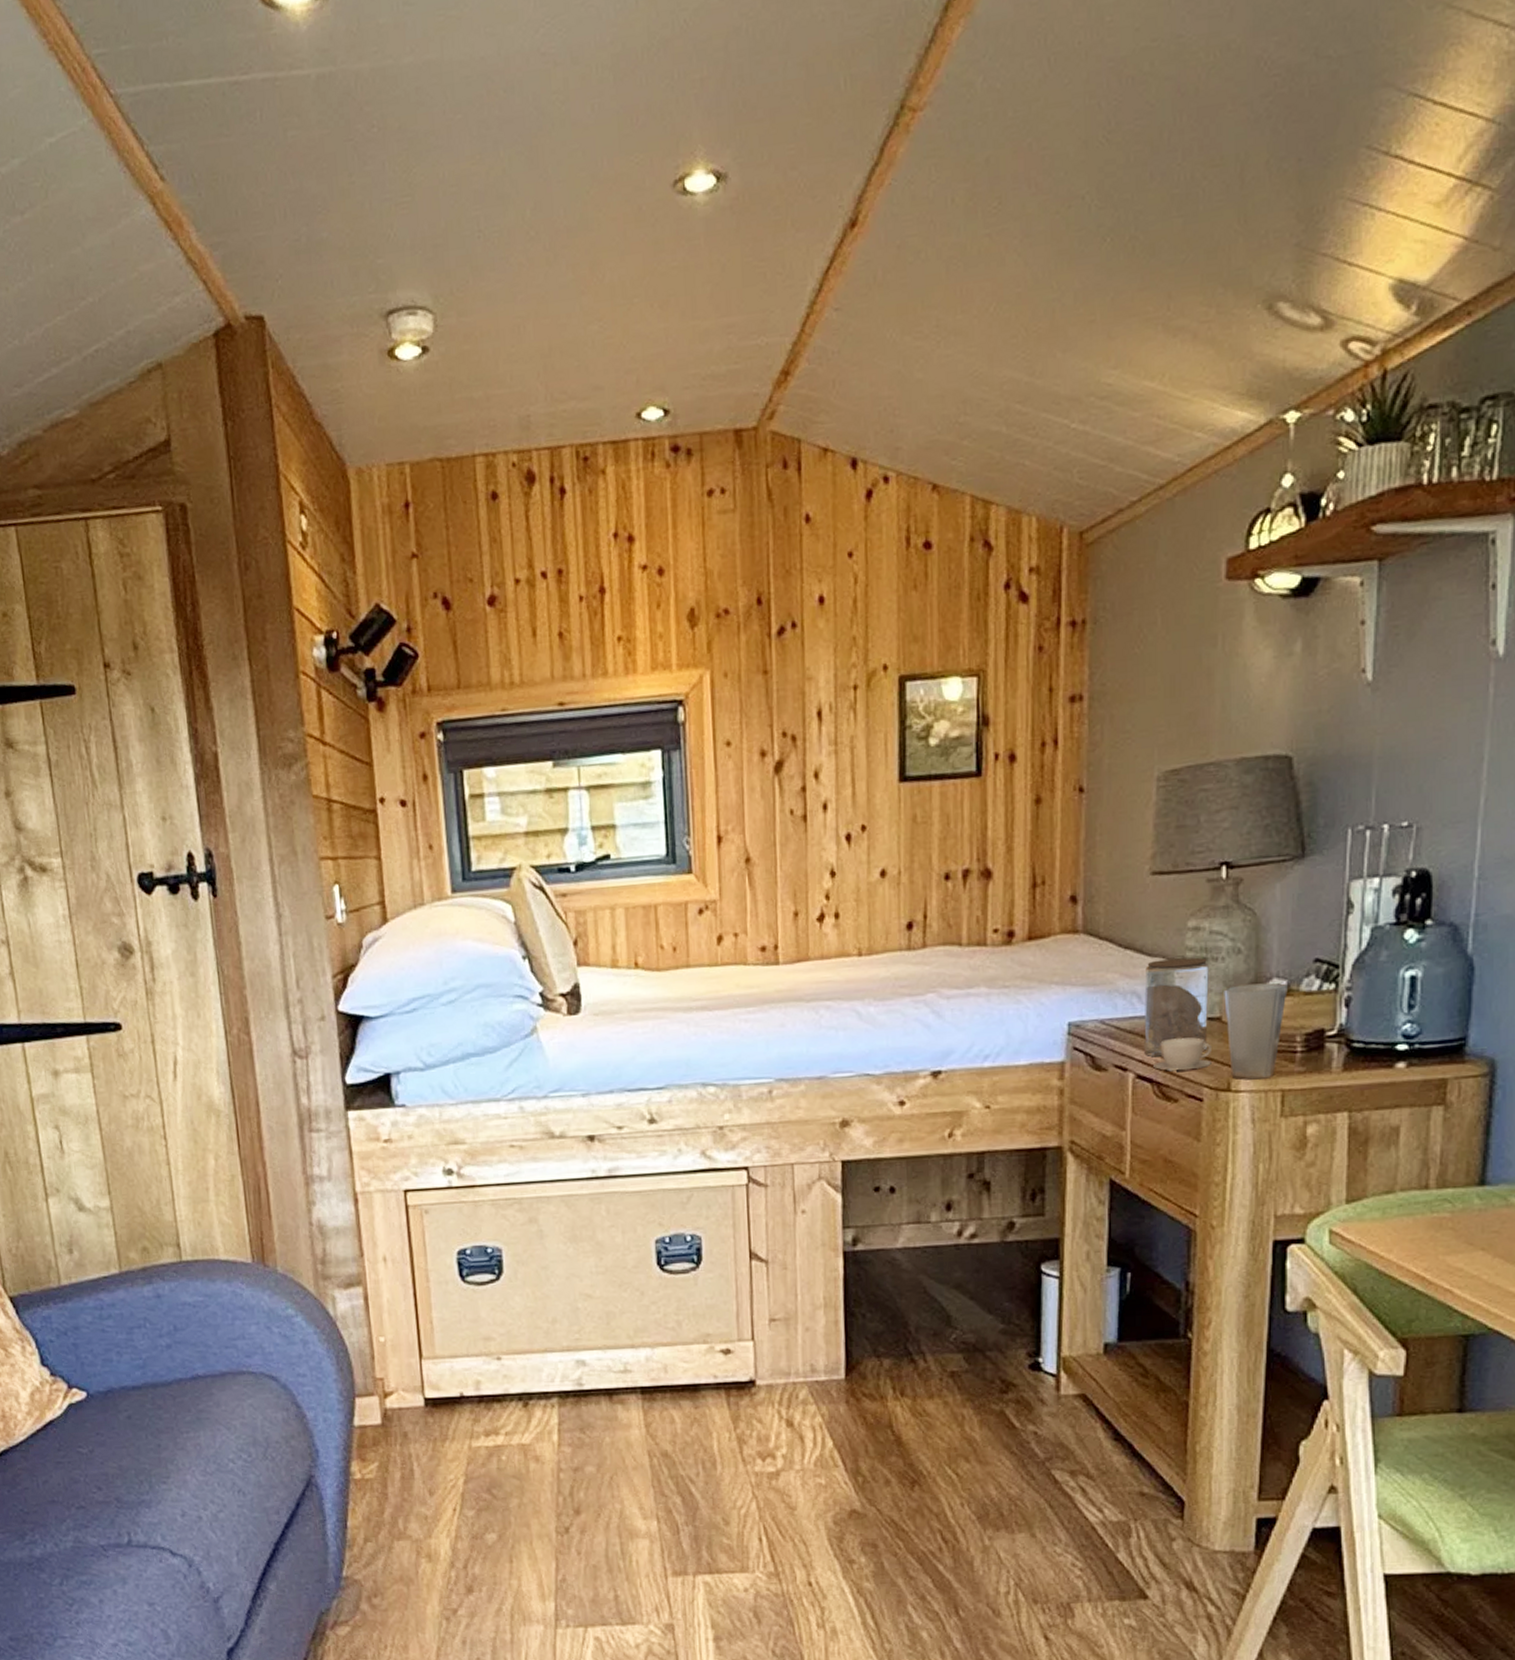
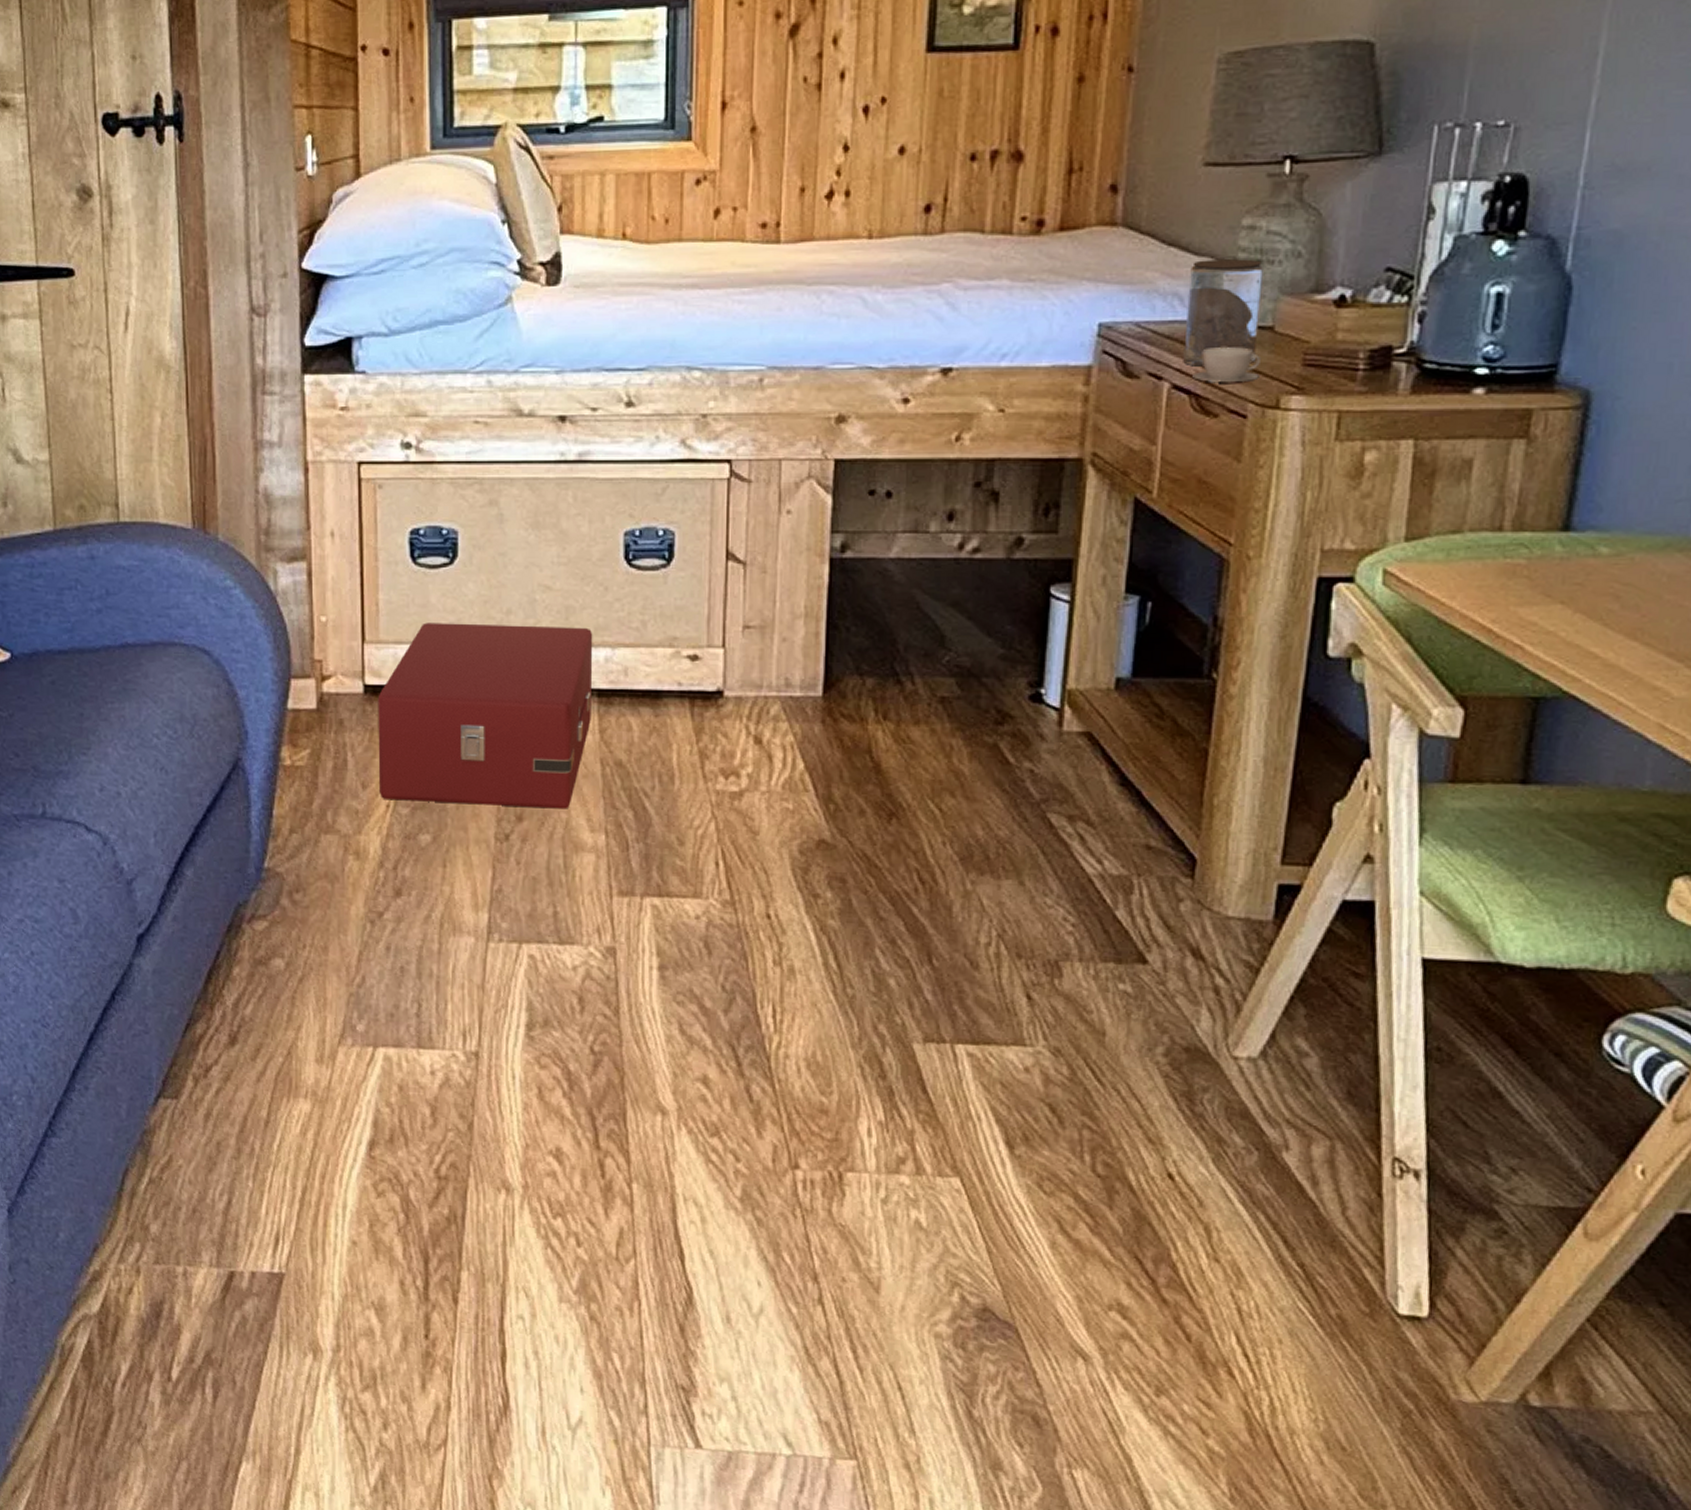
suitcase: none [438,1330,637,1504] -> present [378,623,593,809]
cup: present [1224,982,1288,1081] -> none [1278,291,1353,399]

